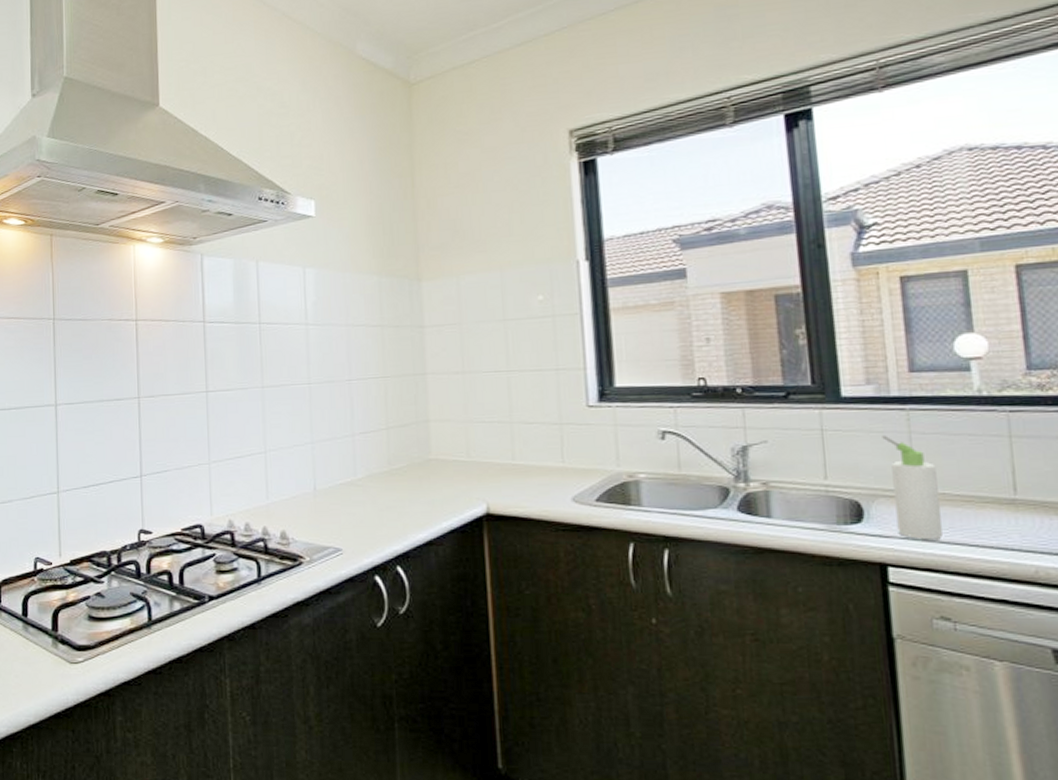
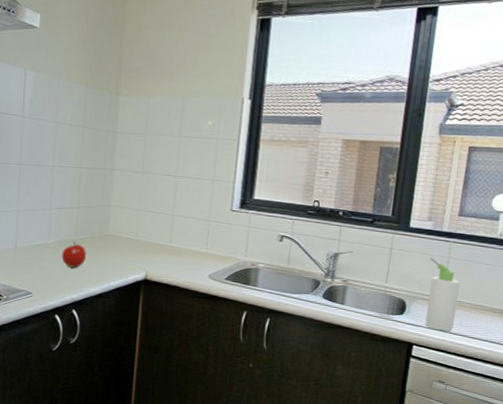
fruit: none [374,473,407,510] -> present [61,241,87,268]

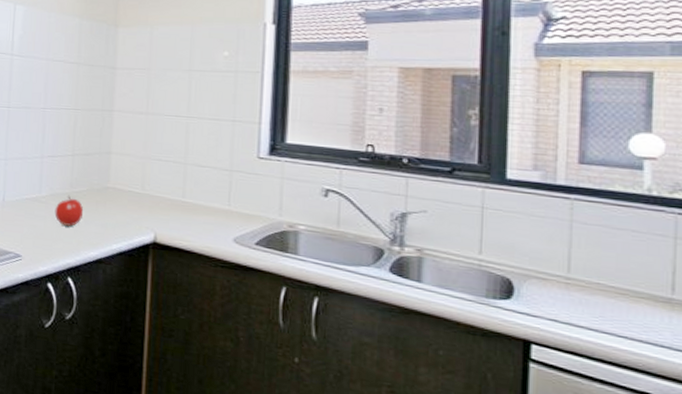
bottle: present [425,257,460,331] -> none [542,220,594,326]

